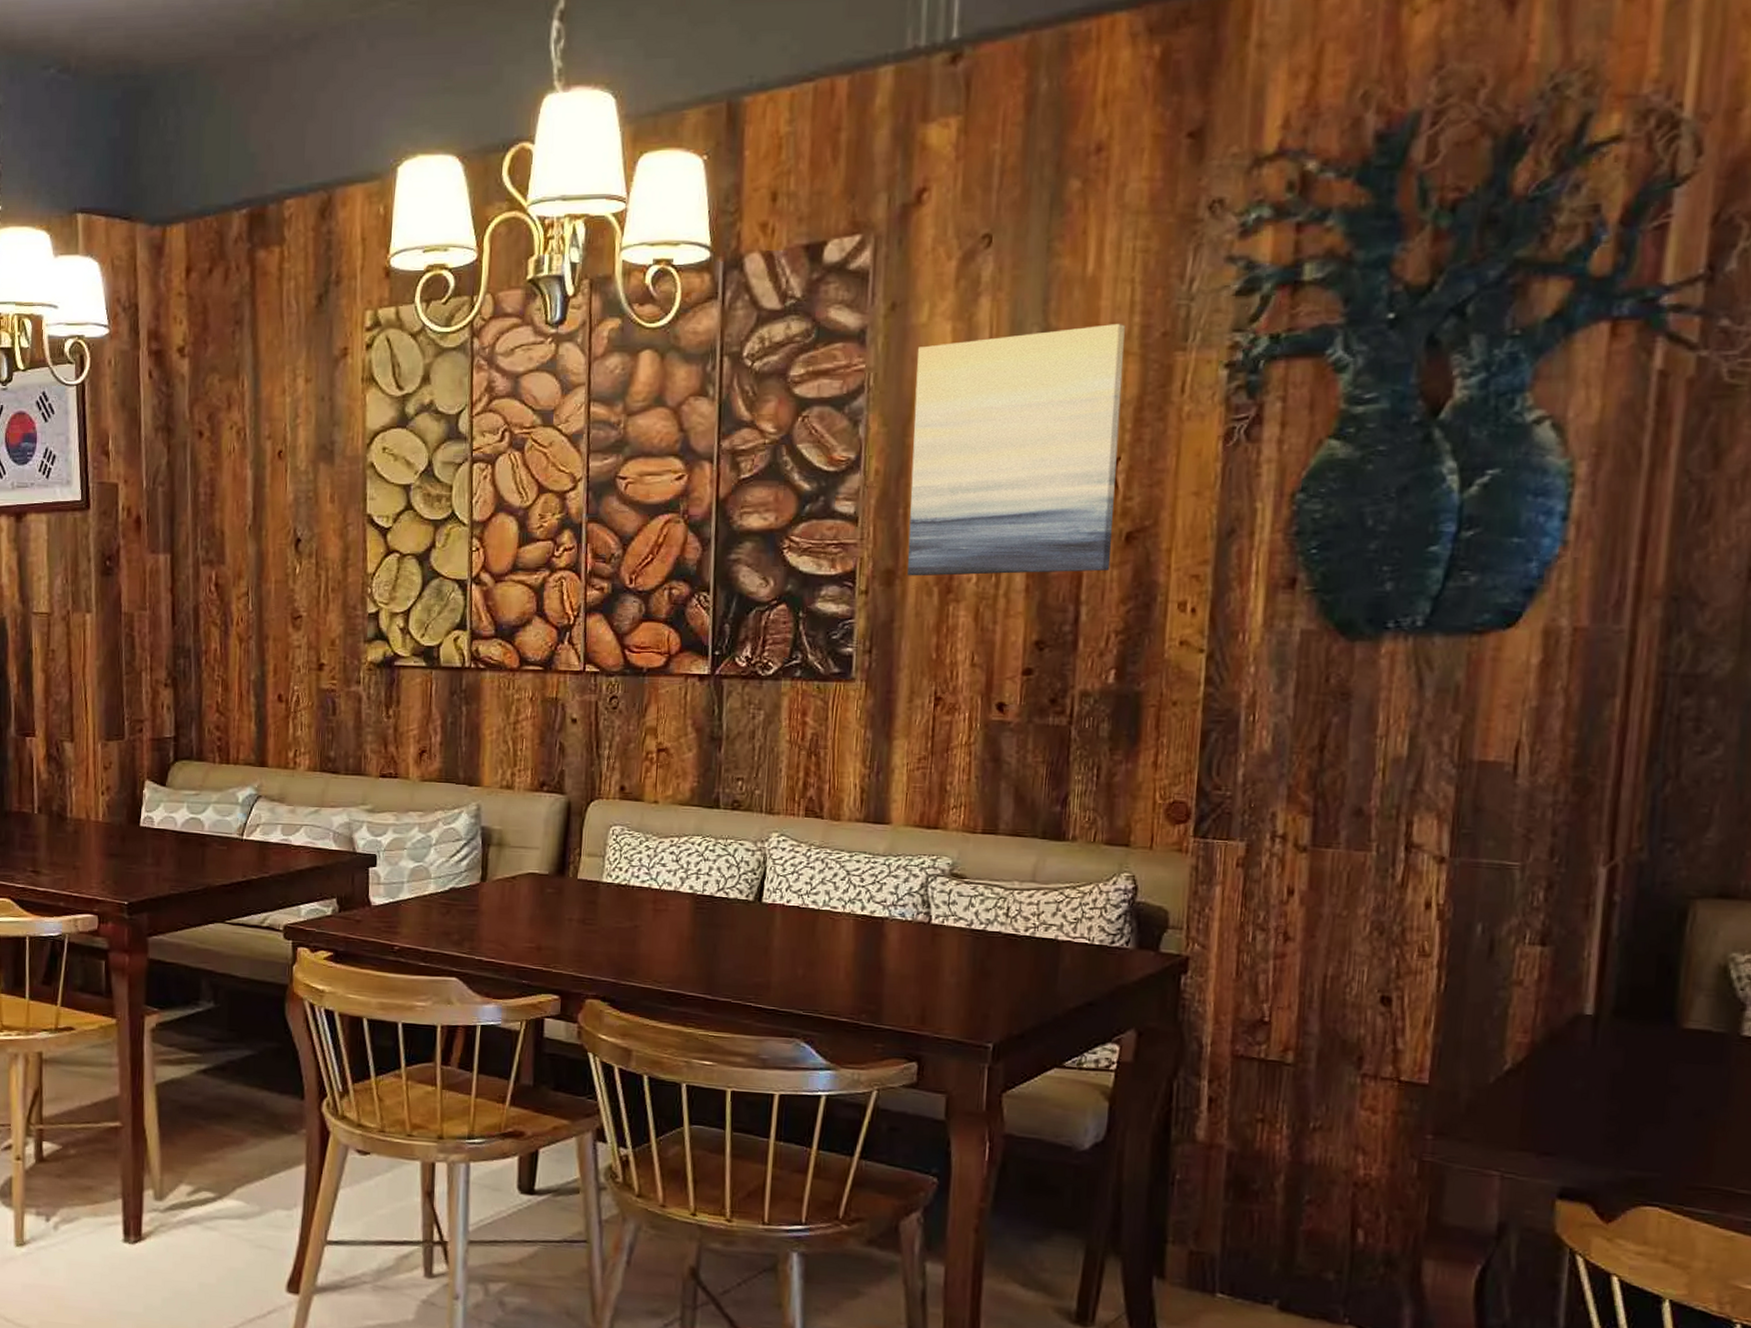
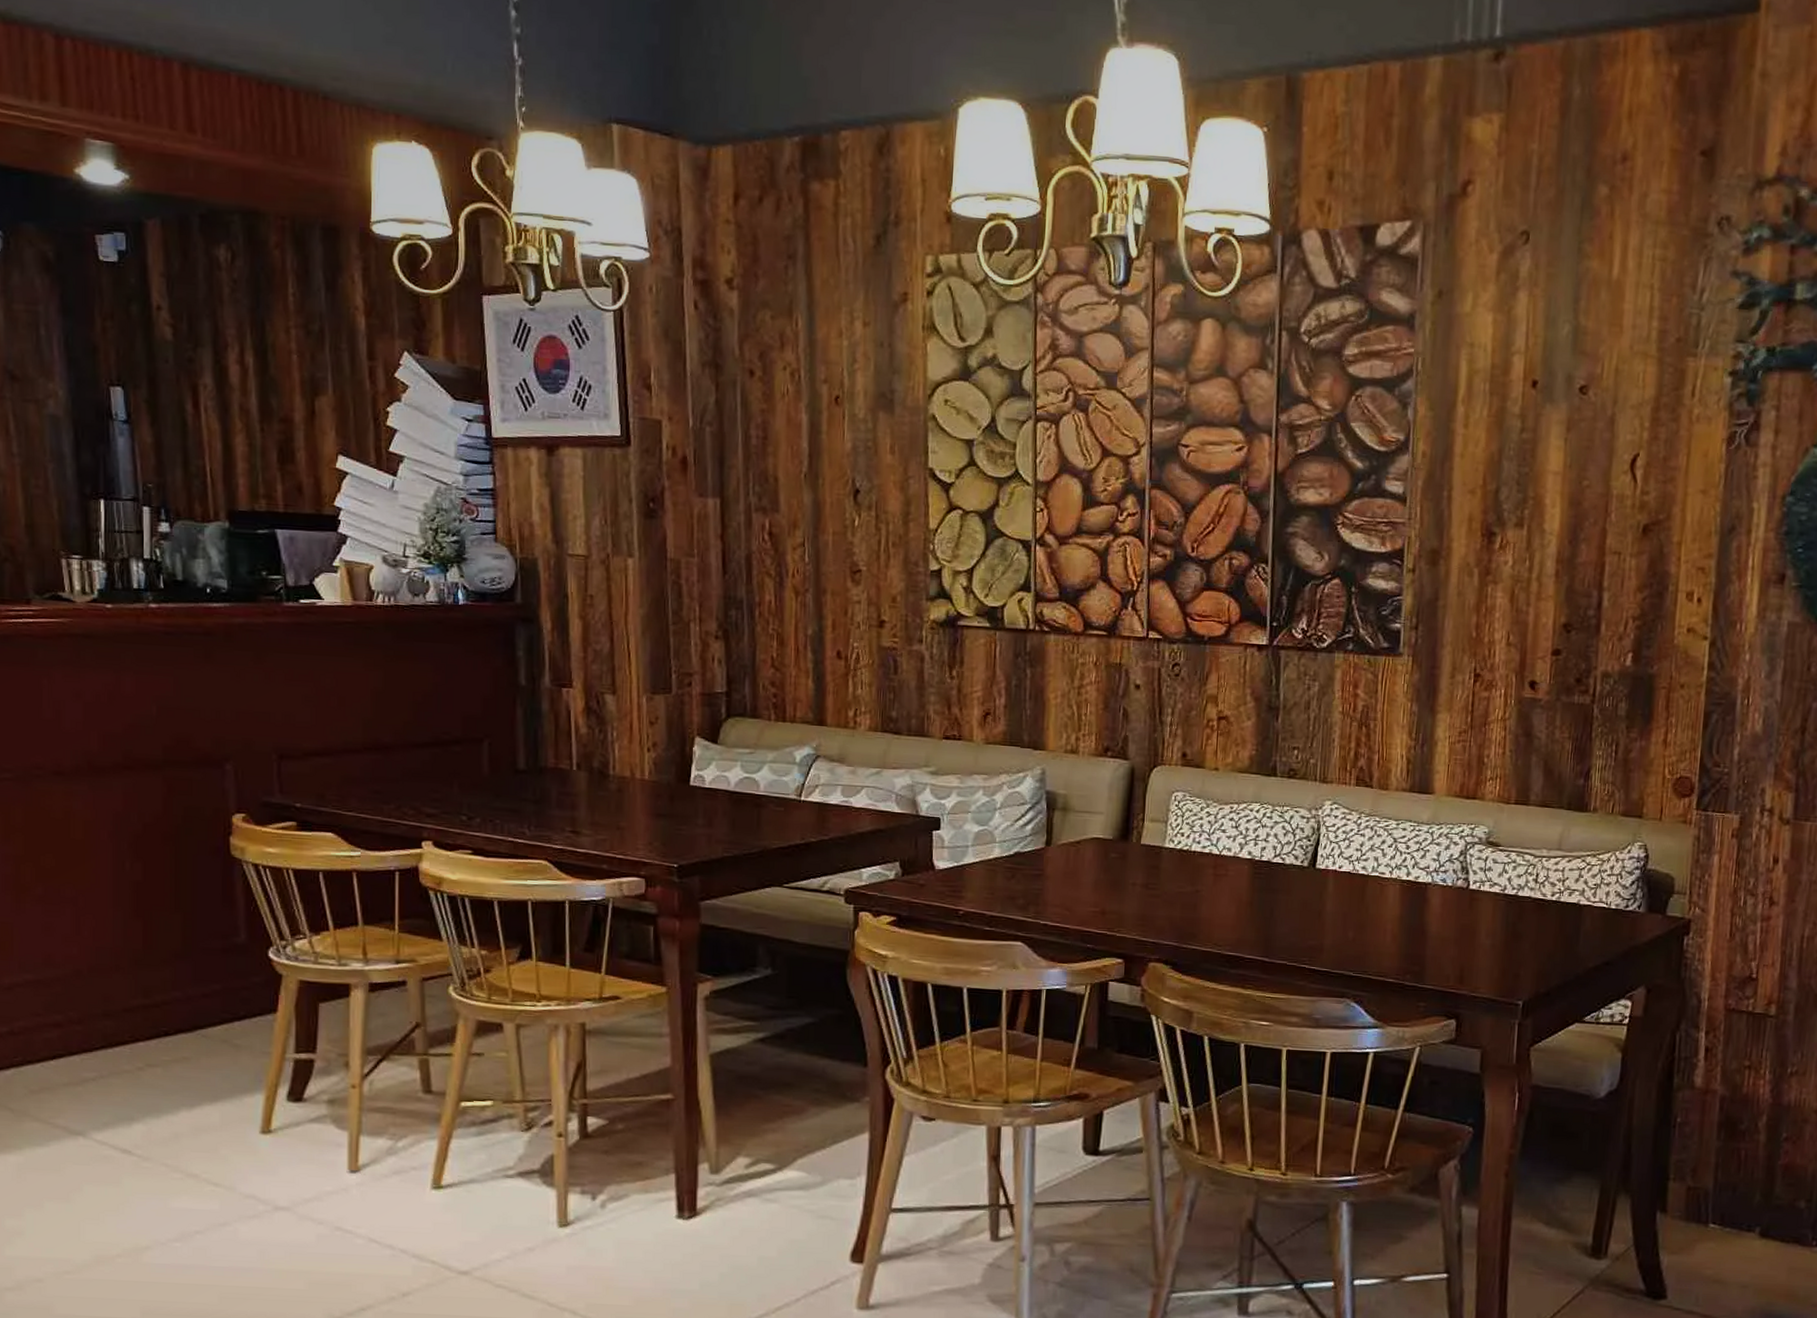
wall art: present [907,324,1125,576] -> none [1450,327,1645,560]

